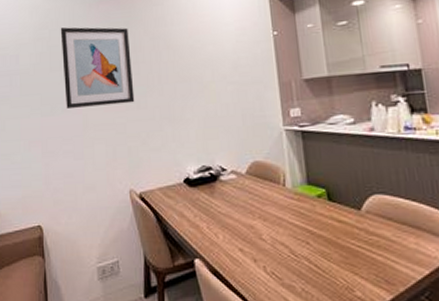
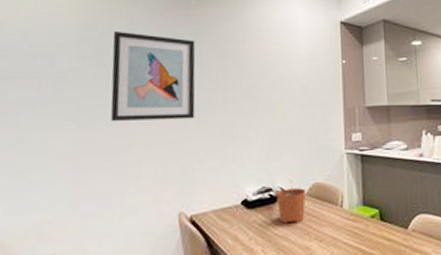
plant pot: none [216,158,247,202] -> present [276,179,307,224]

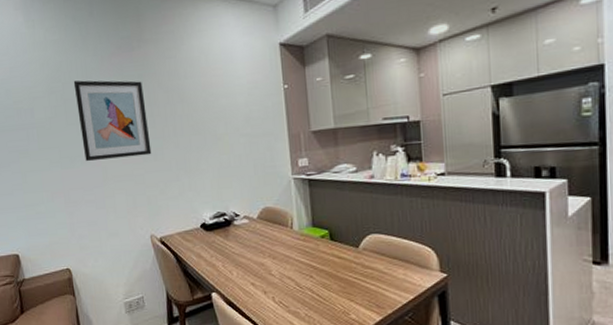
plant pot: present [276,179,307,224] -> none [230,204,258,243]

